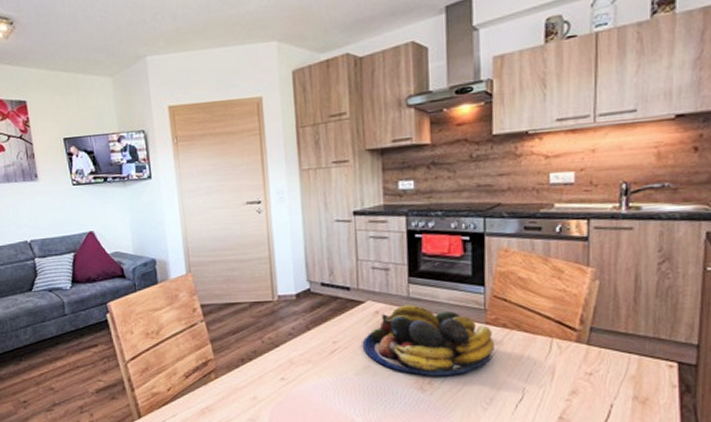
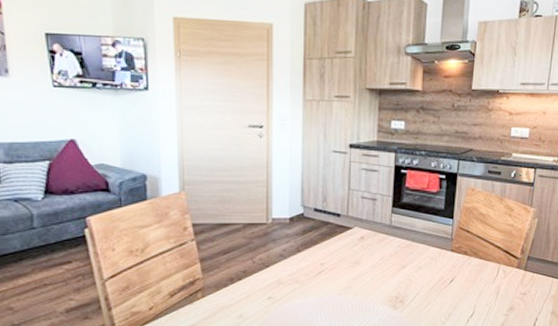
fruit bowl: present [363,304,496,377] -> none [348,232,457,296]

